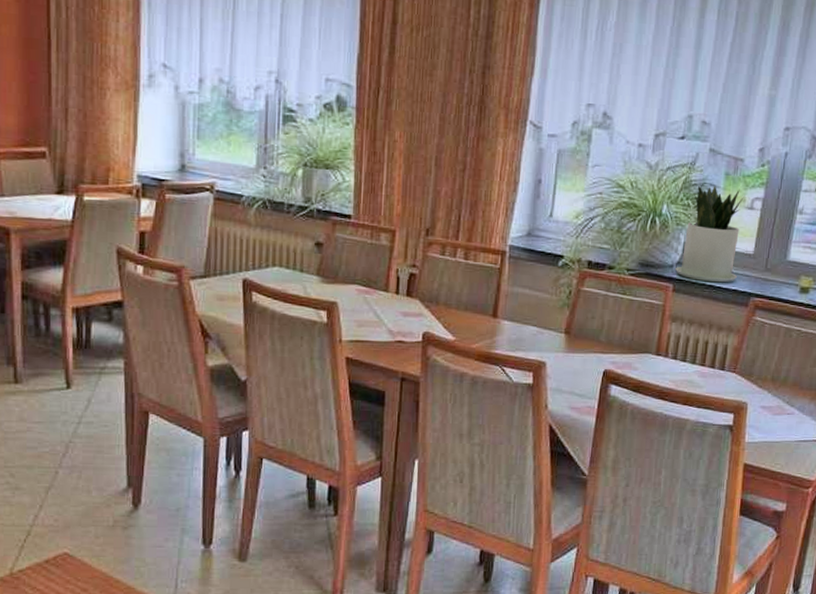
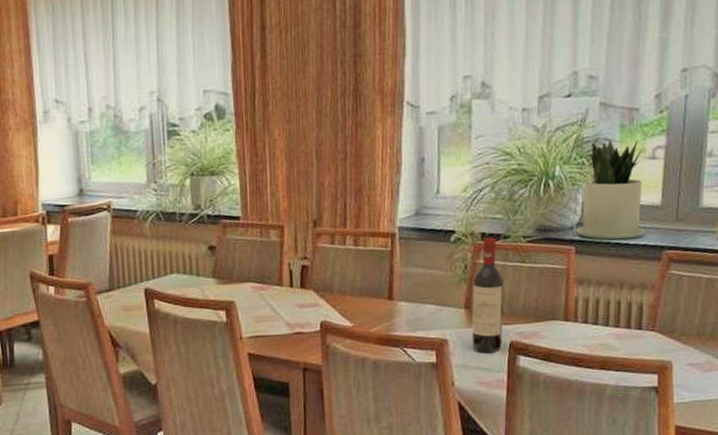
wine bottle: none [568,266,605,380] -> present [471,237,505,353]

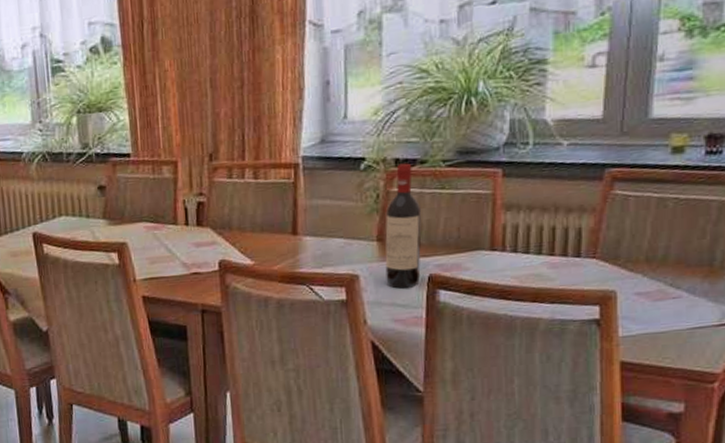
planter: present [576,139,645,240] -> none [503,46,584,160]

